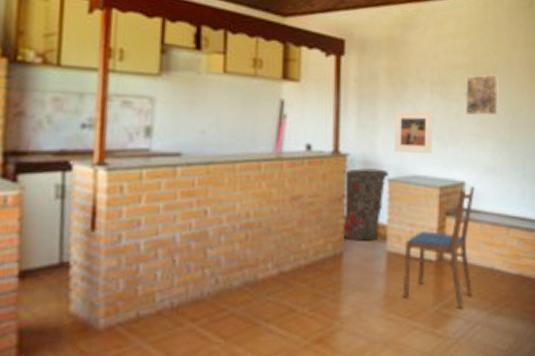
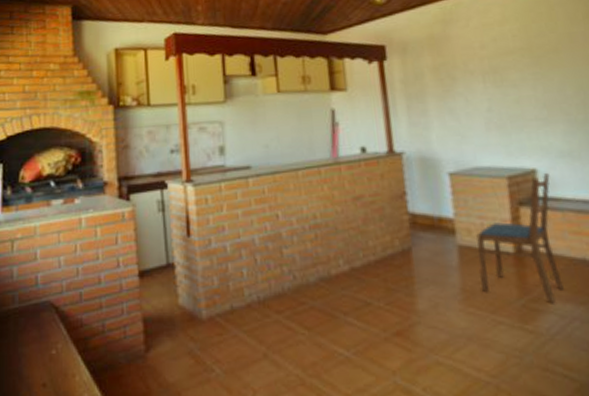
trash can: present [341,168,390,241] -> none [401,163,450,236]
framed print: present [394,111,434,153] -> none [447,101,494,146]
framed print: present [465,74,500,116] -> none [521,53,567,99]

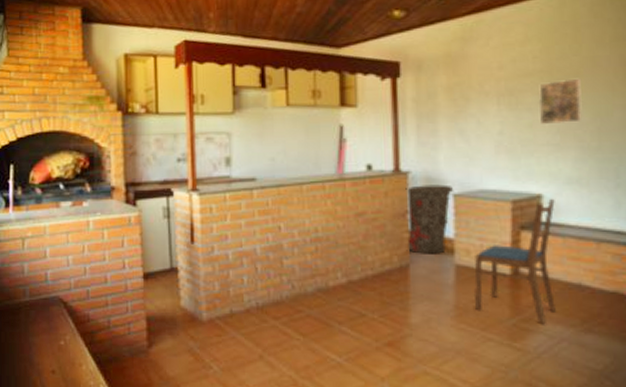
trash can: none [401,163,450,236] -> present [405,184,454,254]
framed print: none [521,53,567,99] -> present [538,78,583,124]

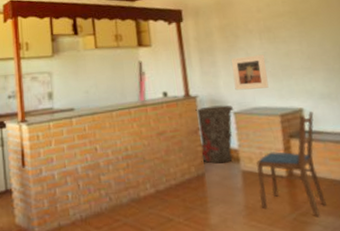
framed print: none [457,124,502,168] -> present [231,54,269,90]
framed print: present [538,78,583,124] -> none [289,16,326,53]

